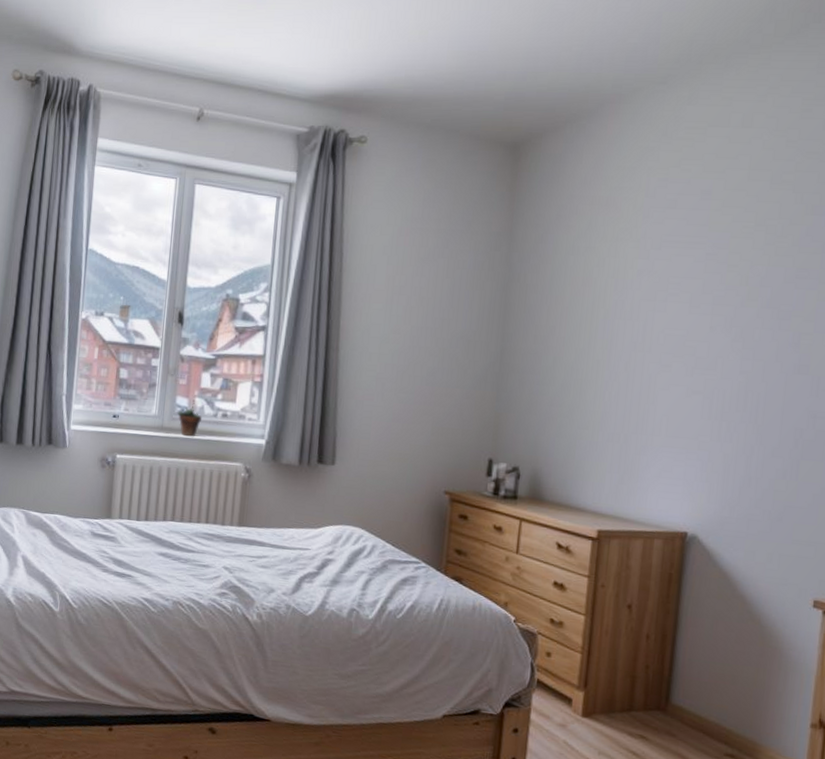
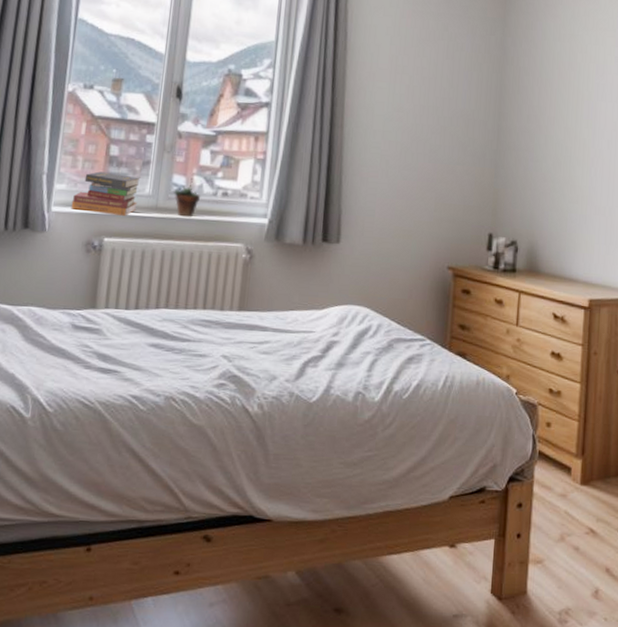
books: none [87,393,146,435] -> present [71,171,139,216]

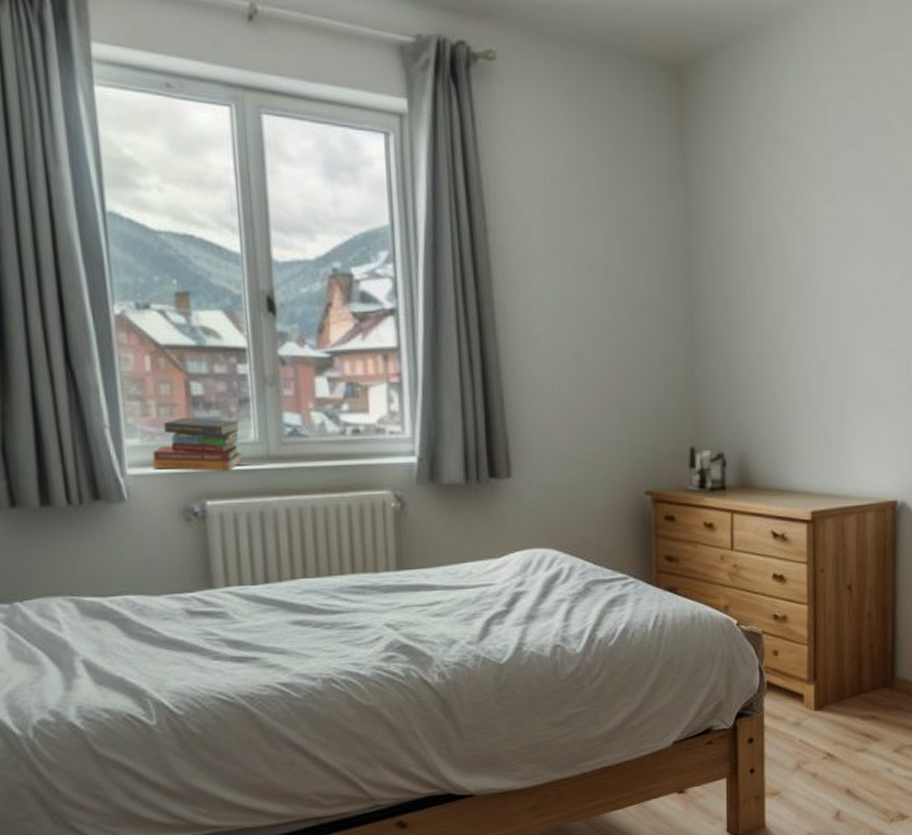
succulent plant: present [174,178,201,219] -> none [288,414,325,466]

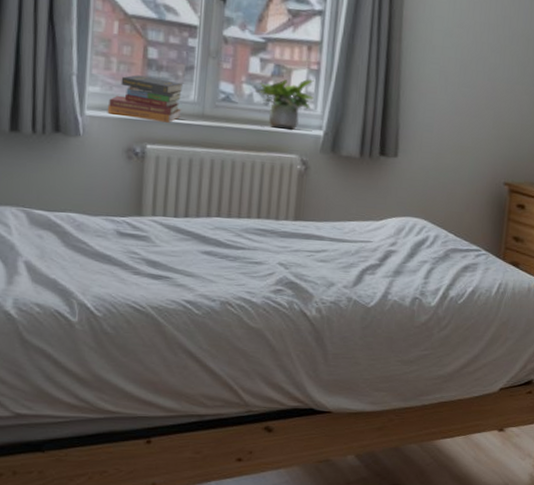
potted plant: none [327,396,399,462] -> present [255,79,314,131]

